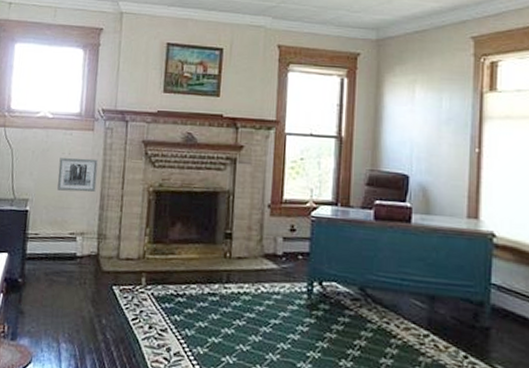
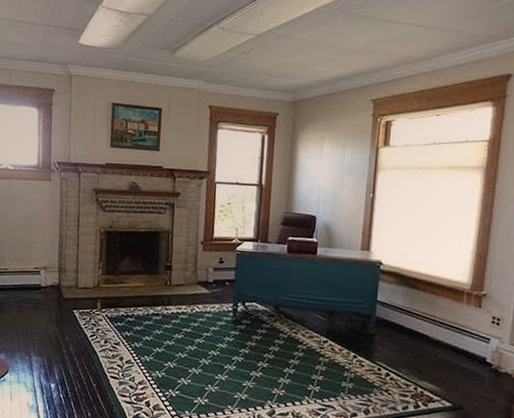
wall art: present [57,158,98,192] -> none [21,204,56,233]

